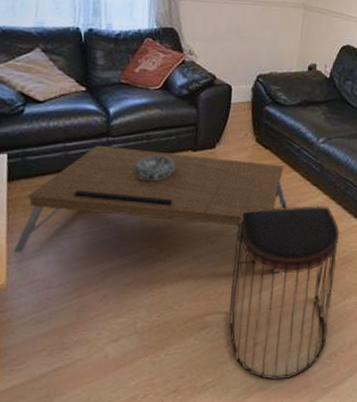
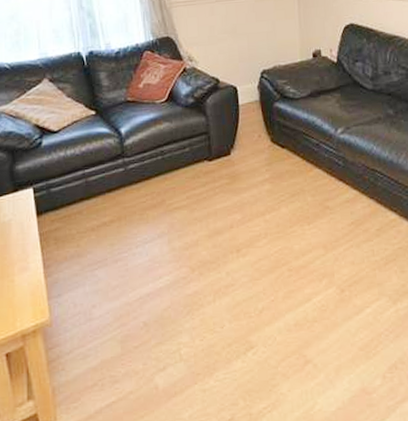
coffee table: present [14,145,288,274] -> none [53,163,319,286]
decorative bowl: present [133,155,176,182] -> none [153,170,194,199]
stool: present [228,206,340,381] -> none [267,202,383,401]

